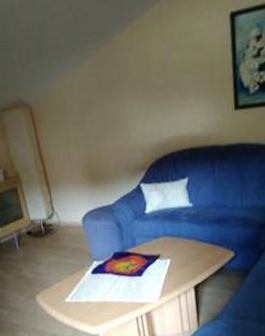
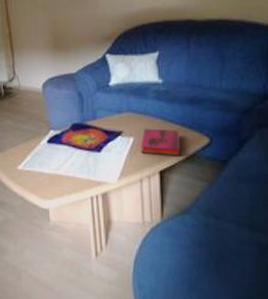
hardback book: none [177,248,212,272] -> present [140,128,181,157]

